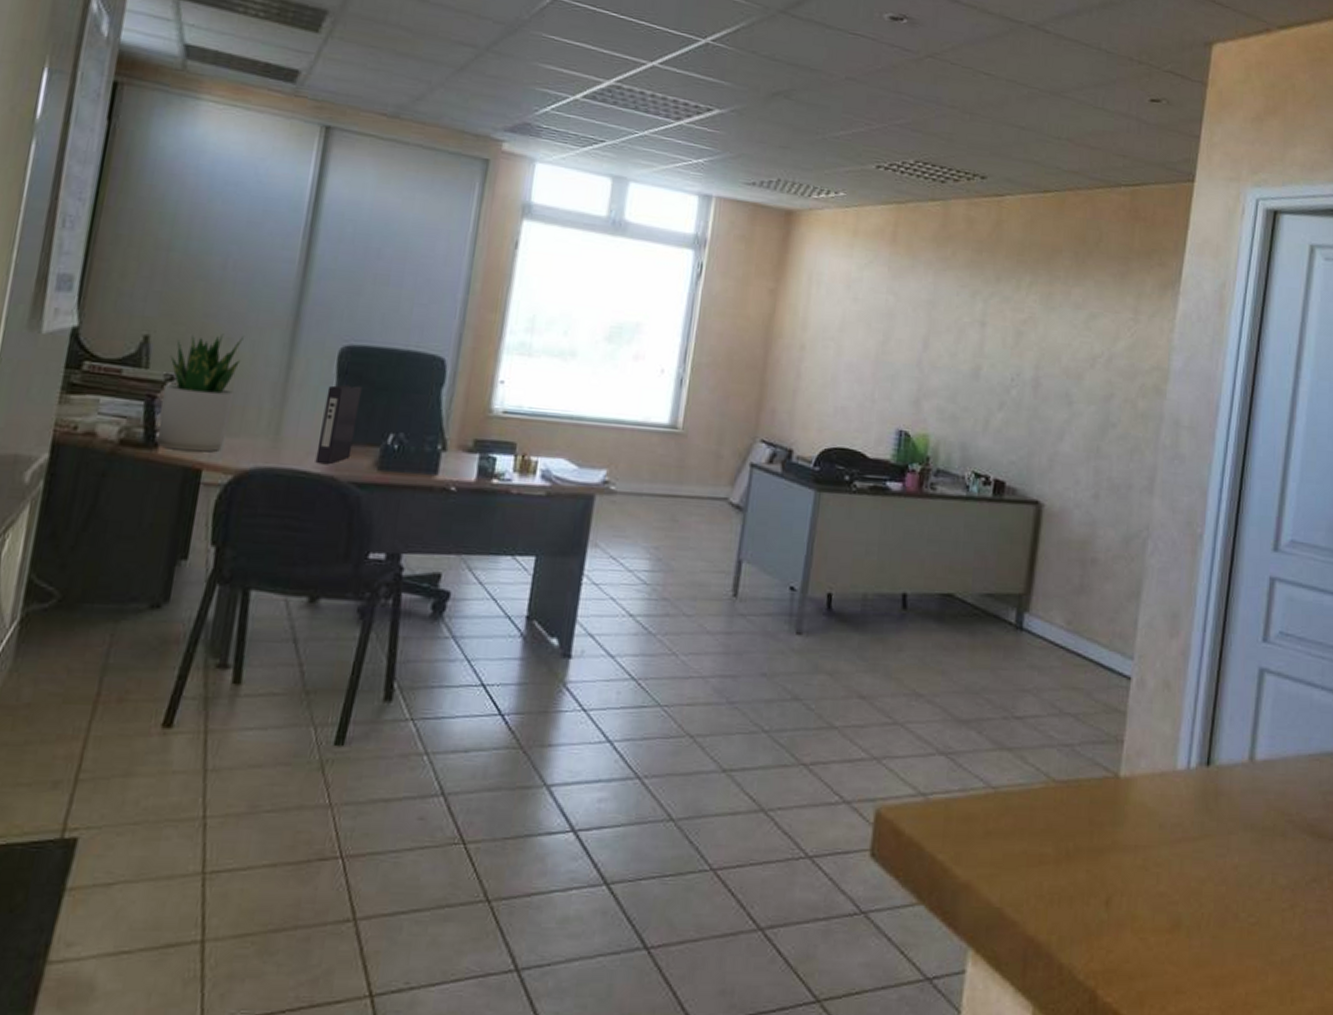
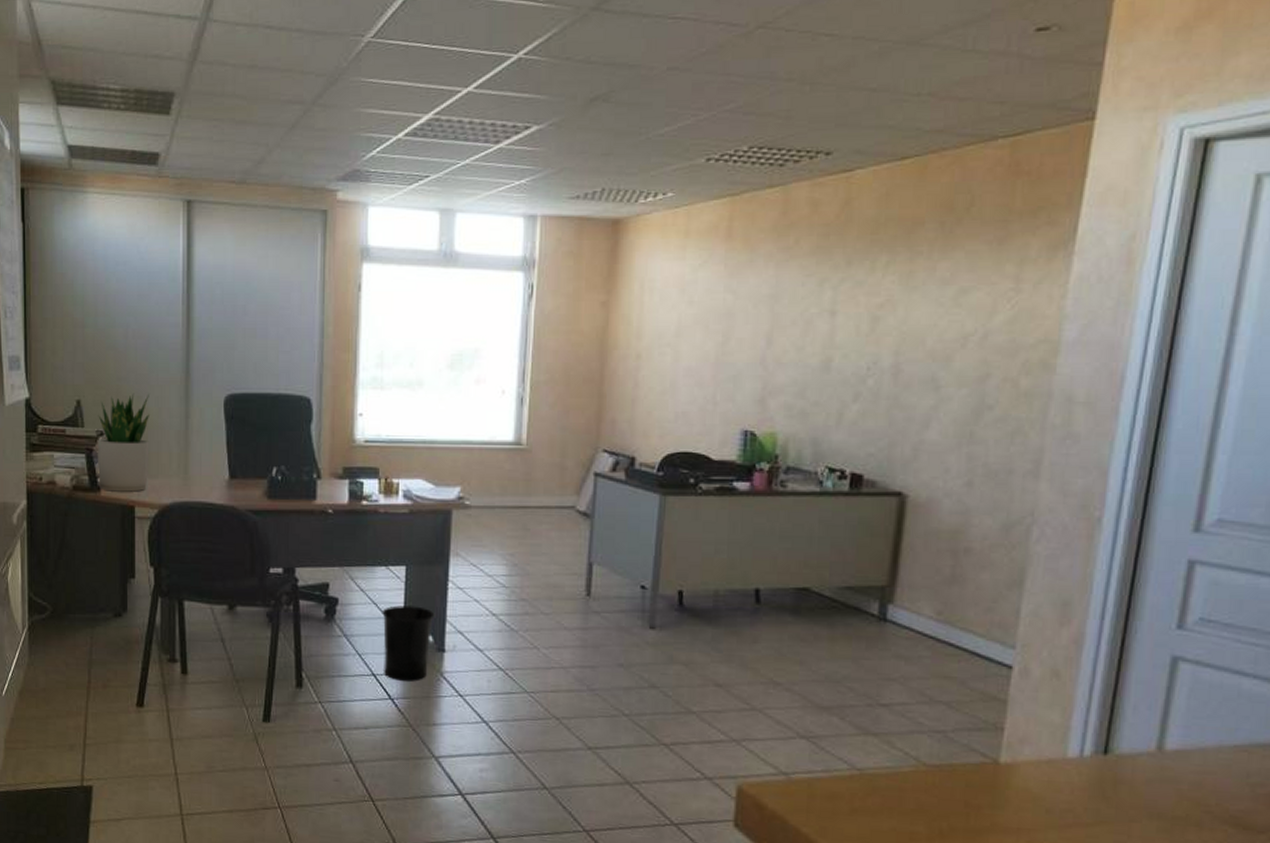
binder: present [315,384,363,465] -> none [218,428,247,497]
waste bin: none [496,601,564,693] -> present [382,604,435,681]

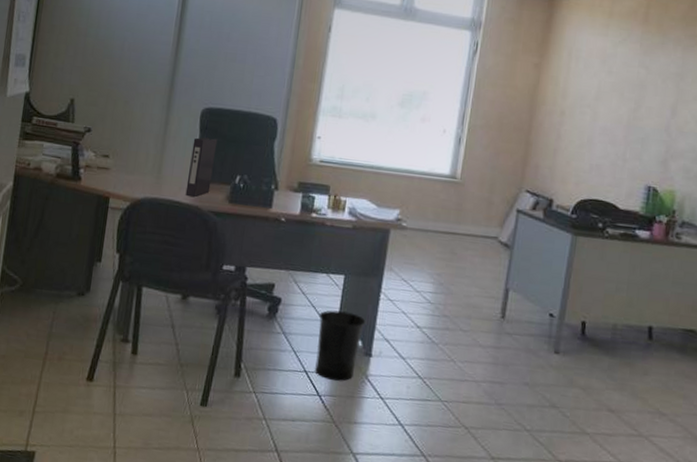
planter: present [98,393,149,492] -> none [80,98,136,185]
binder: none [218,428,247,497] -> present [185,137,218,198]

